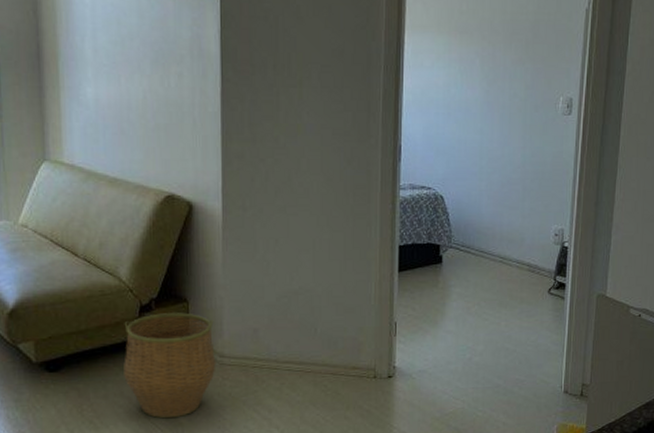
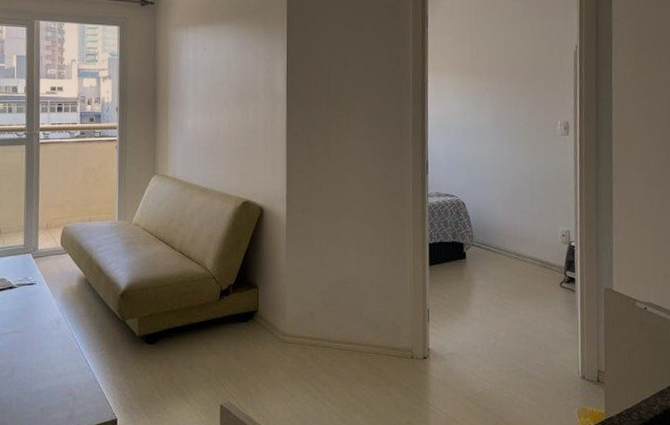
basket: present [124,312,216,419] -> none [206,297,280,388]

